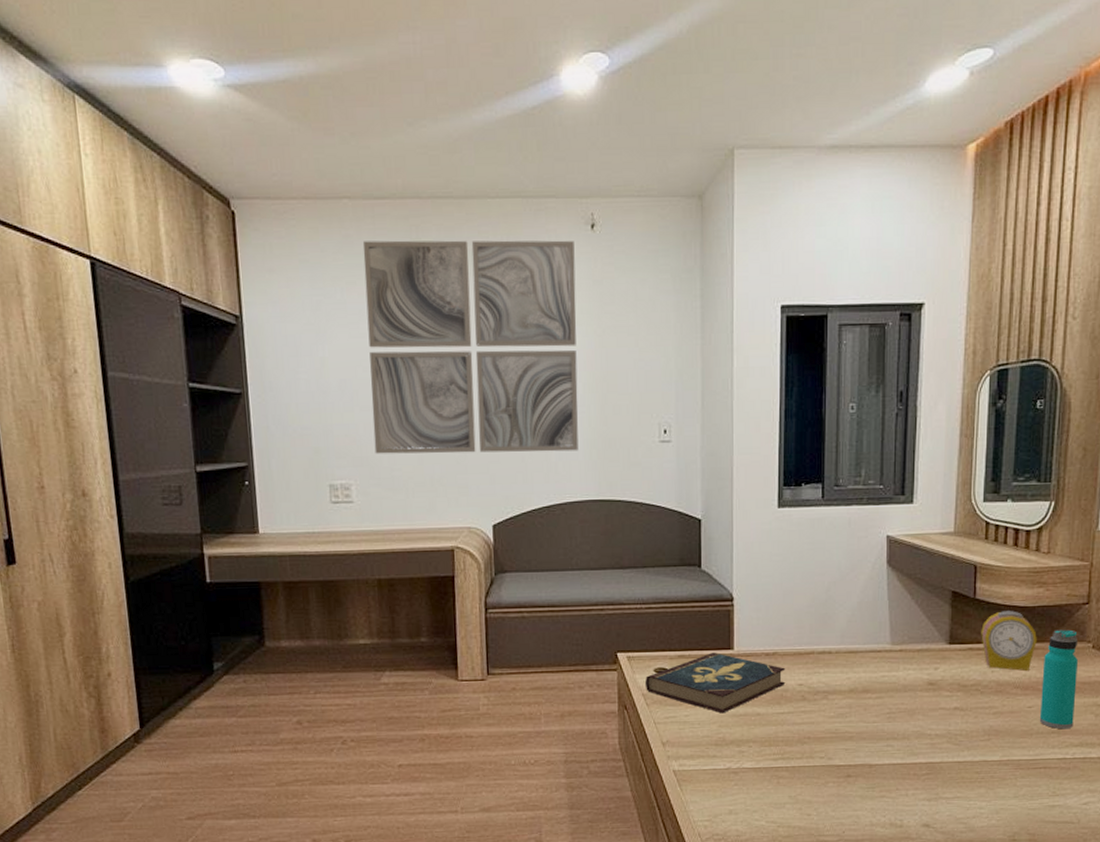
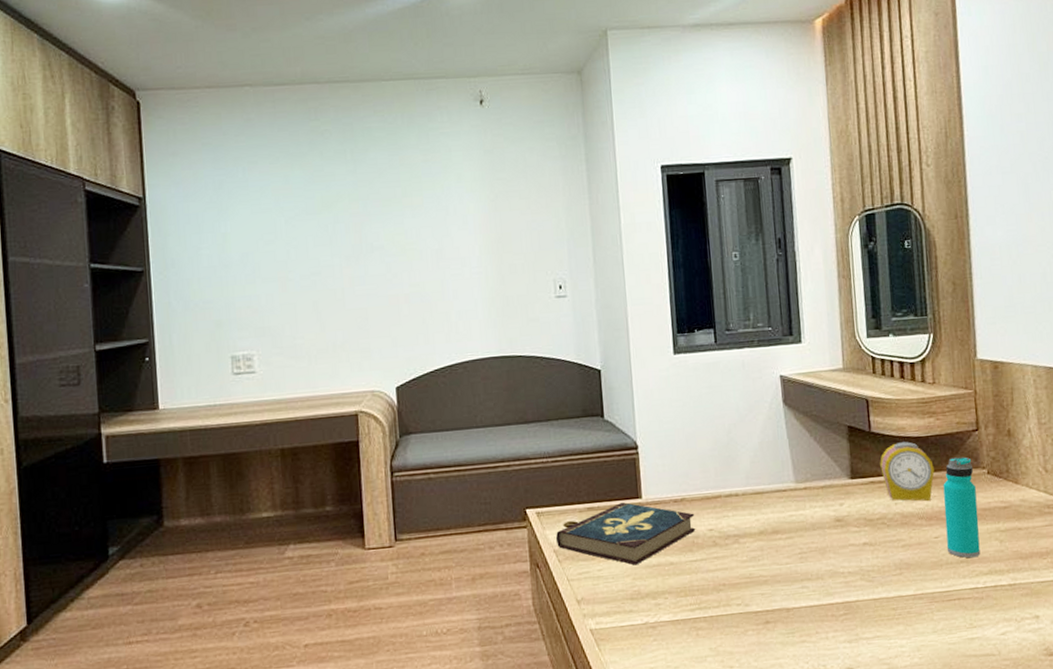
wall art: present [362,240,579,454] -> none [263,115,478,324]

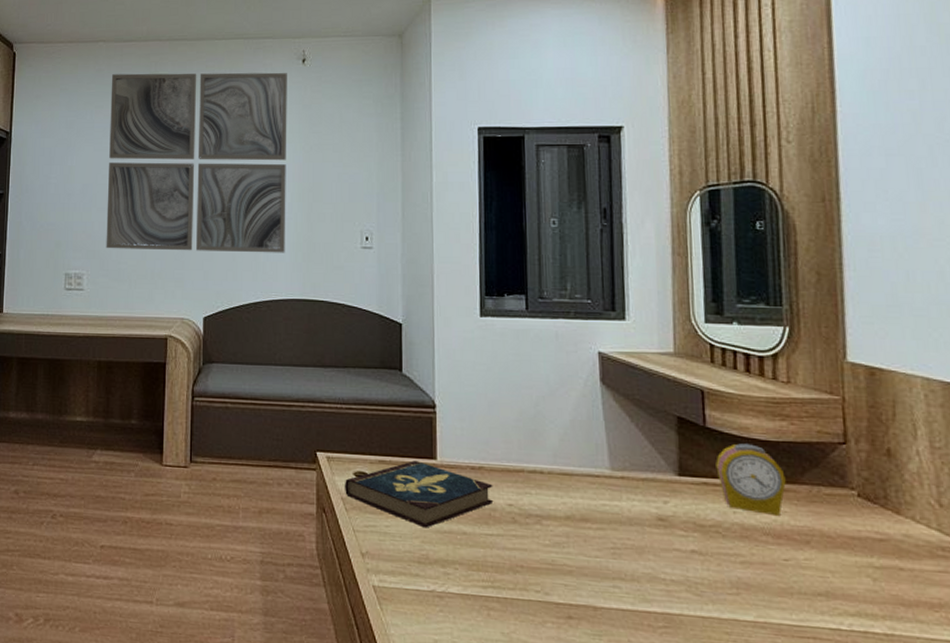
wall art: none [263,115,478,324] -> present [106,72,287,253]
water bottle: present [943,457,981,558] -> none [797,471,846,593]

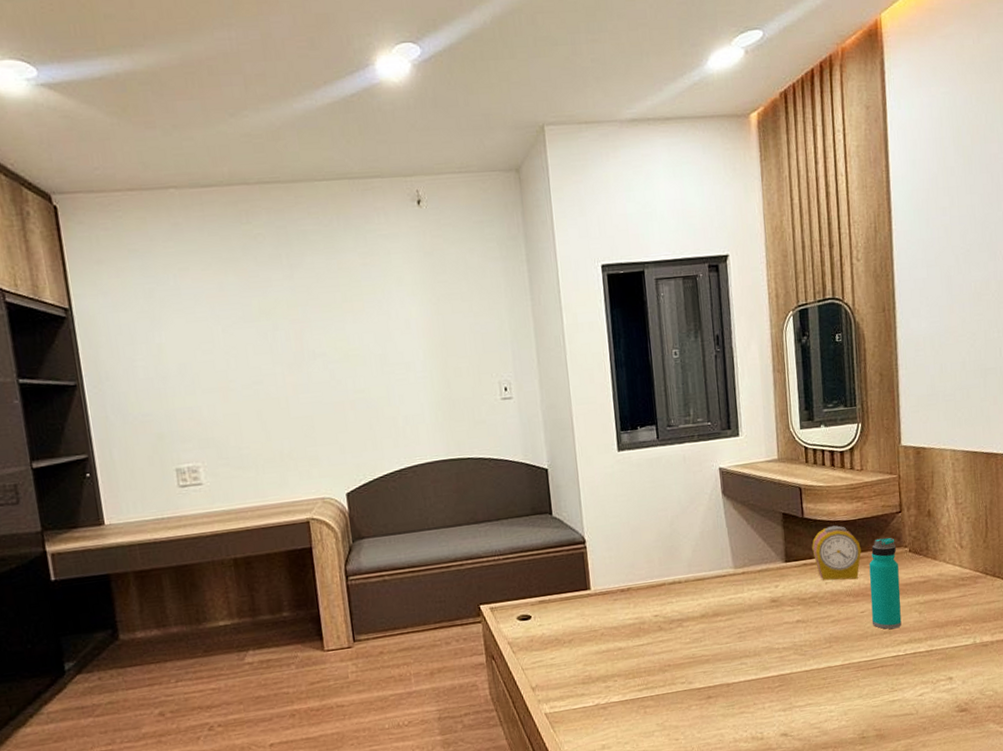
wall art: present [106,72,287,253] -> none [192,217,425,435]
book: present [344,461,494,528] -> none [509,594,642,652]
water bottle: none [797,471,846,593] -> present [869,537,902,629]

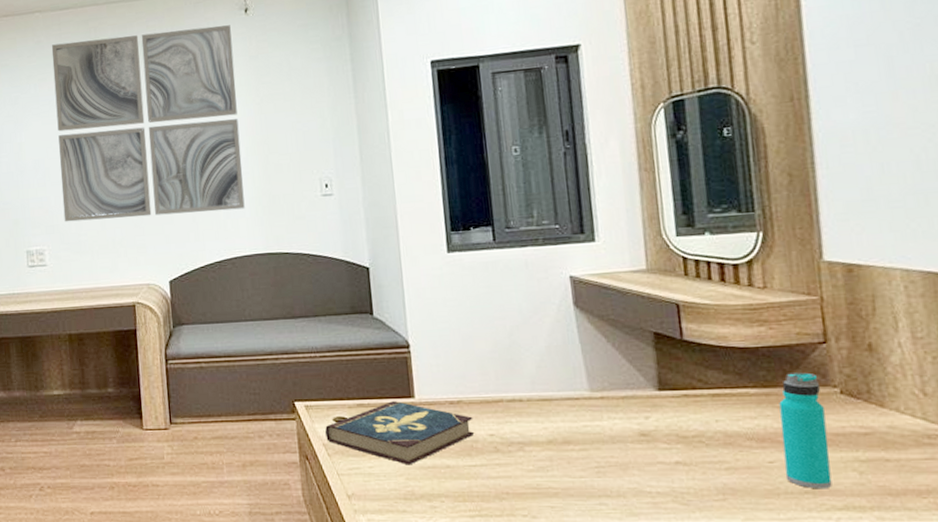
wall art: none [192,217,425,435] -> present [51,25,245,222]
book: none [509,594,642,652] -> present [324,401,475,465]
alarm clock: present [812,525,861,581] -> none [695,352,767,420]

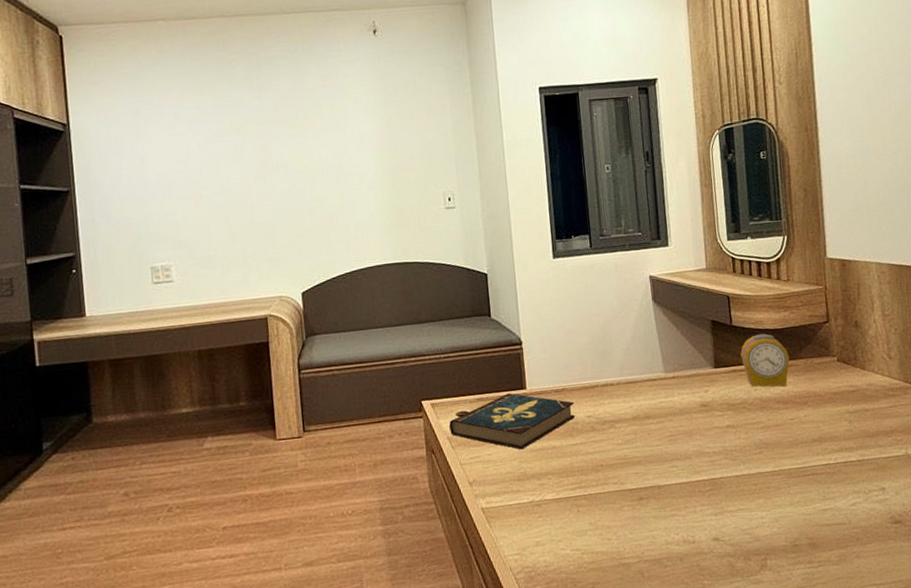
wall art: present [51,25,245,222] -> none [176,44,375,237]
alarm clock: none [695,352,767,420] -> present [740,333,790,387]
water bottle: present [779,372,832,489] -> none [797,346,832,437]

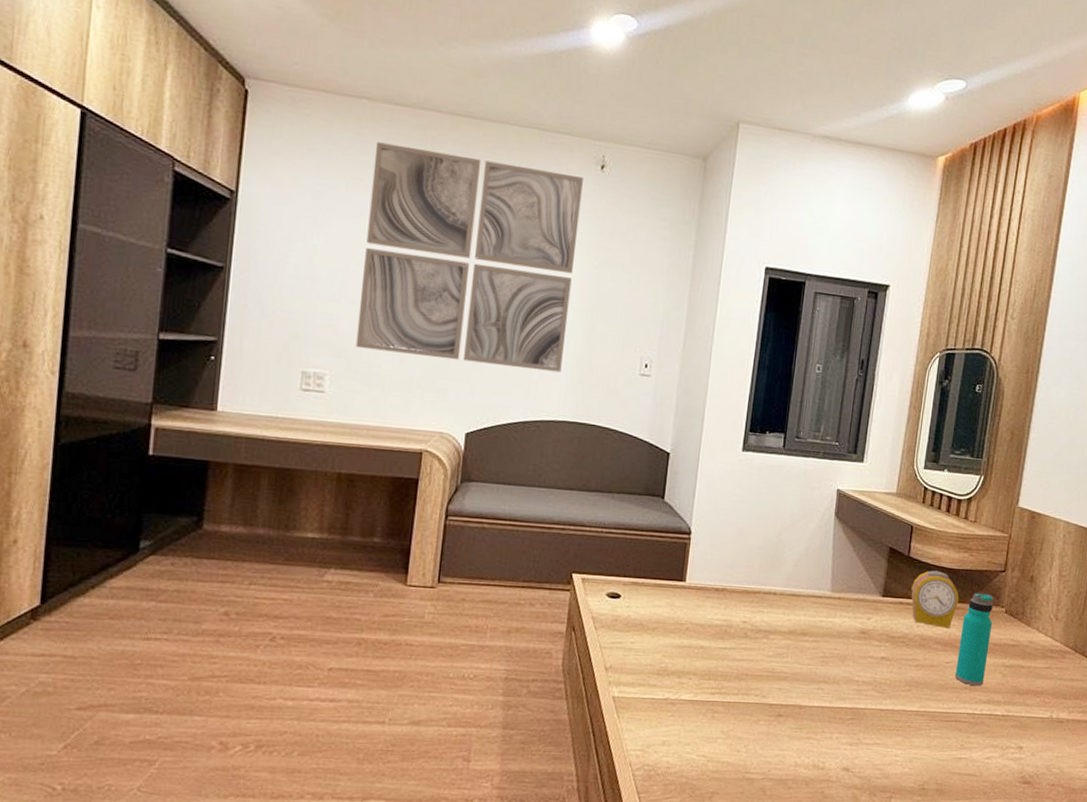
wall art: none [176,44,375,237] -> present [355,142,583,373]
book: present [448,393,576,450] -> none [595,583,732,644]
water bottle: none [797,346,832,437] -> present [954,593,994,686]

